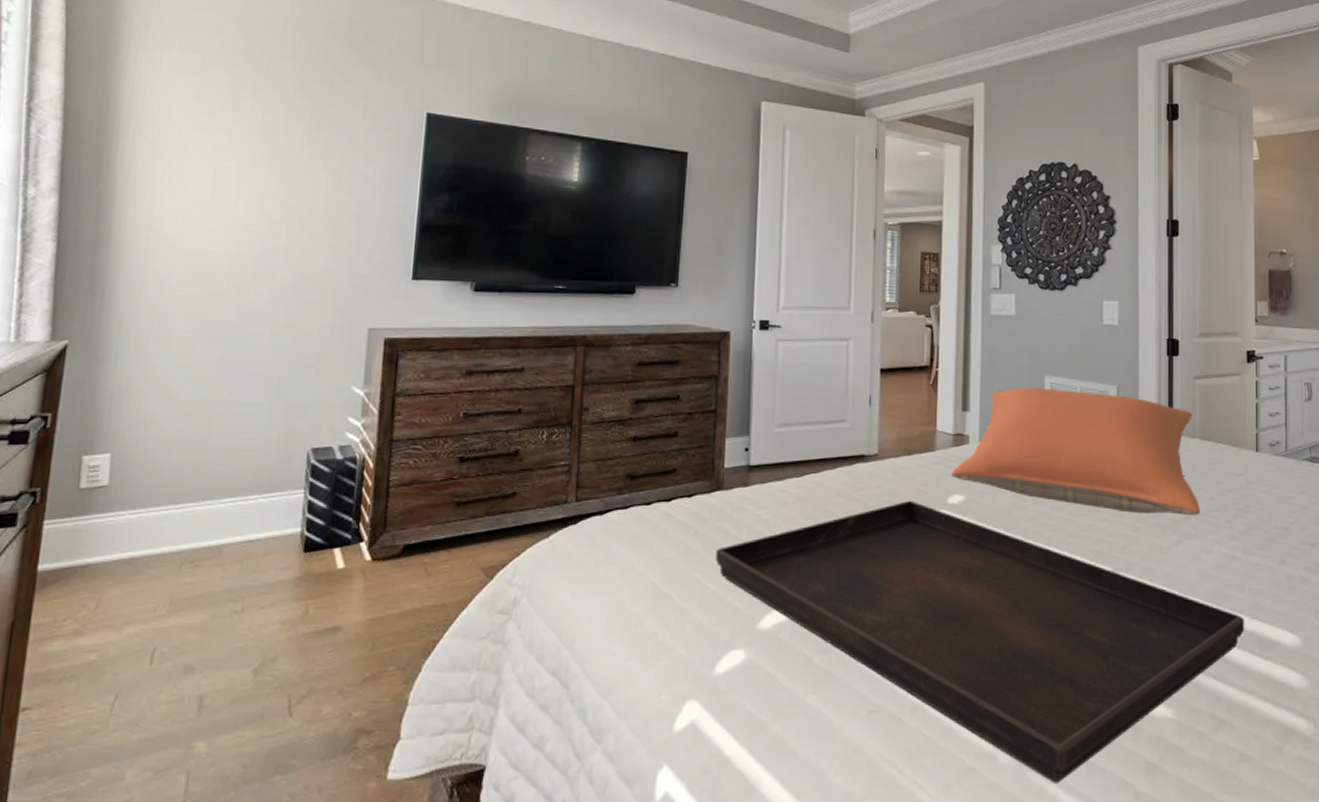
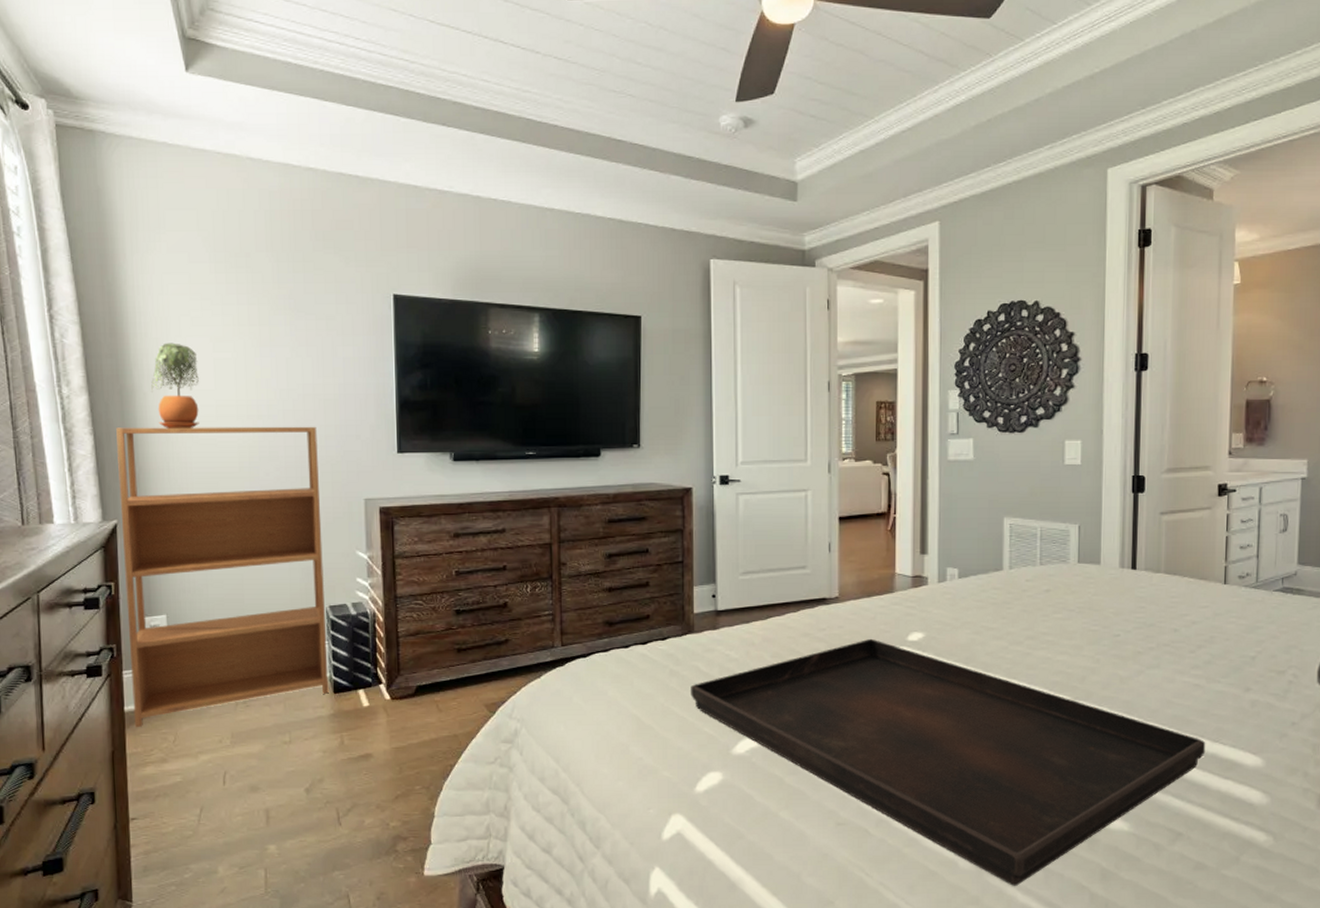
bookshelf: none [47,235,323,592] -> present [116,426,329,728]
potted plant: none [136,146,196,241] -> present [151,343,199,428]
pillow: present [951,387,1200,515] -> none [910,529,1163,647]

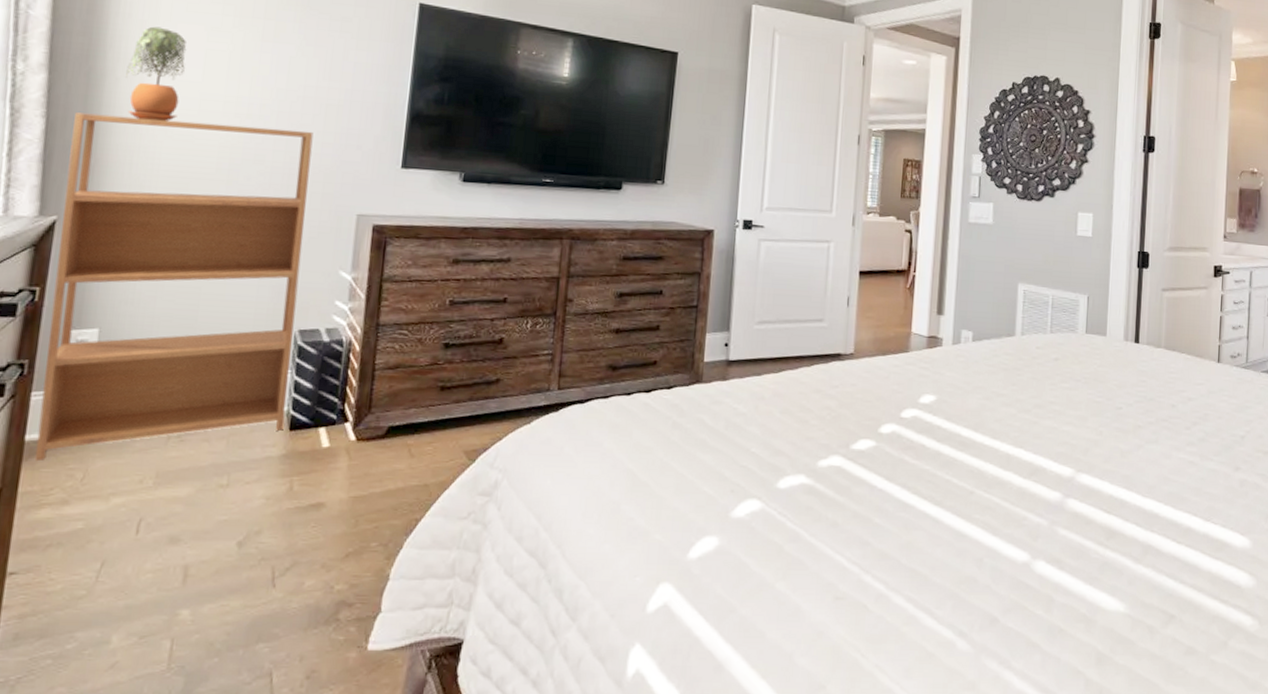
serving tray: present [691,638,1206,886] -> none [692,398,1199,670]

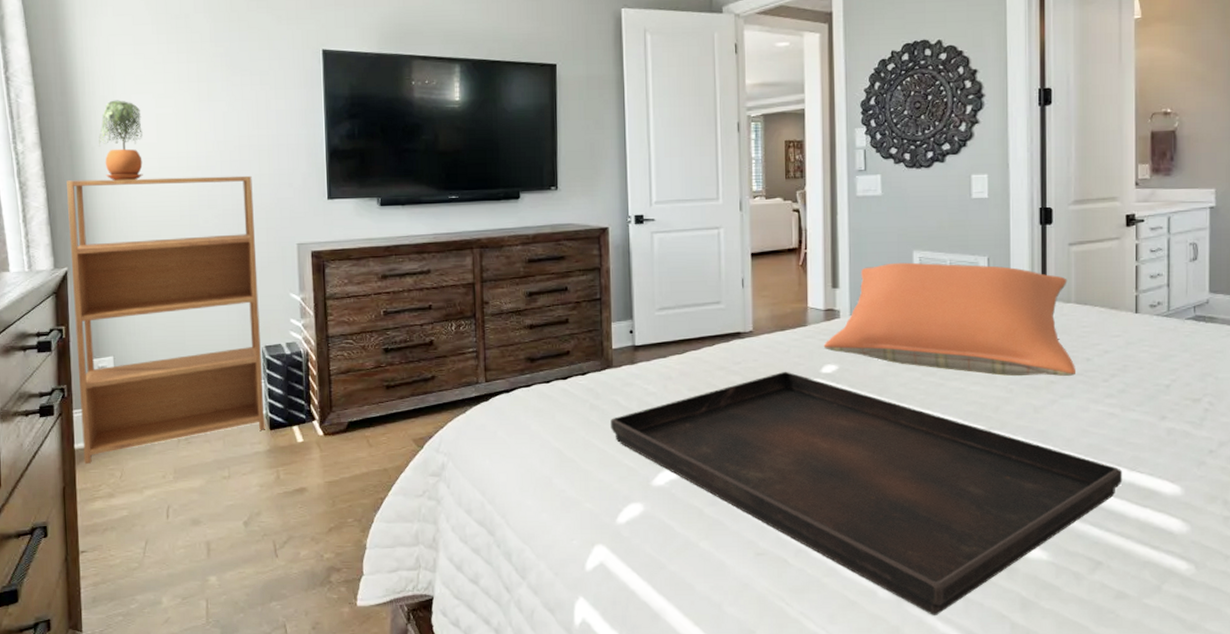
serving tray: none [692,398,1199,670] -> present [610,371,1123,615]
pillow: none [923,293,1161,421] -> present [823,262,1075,377]

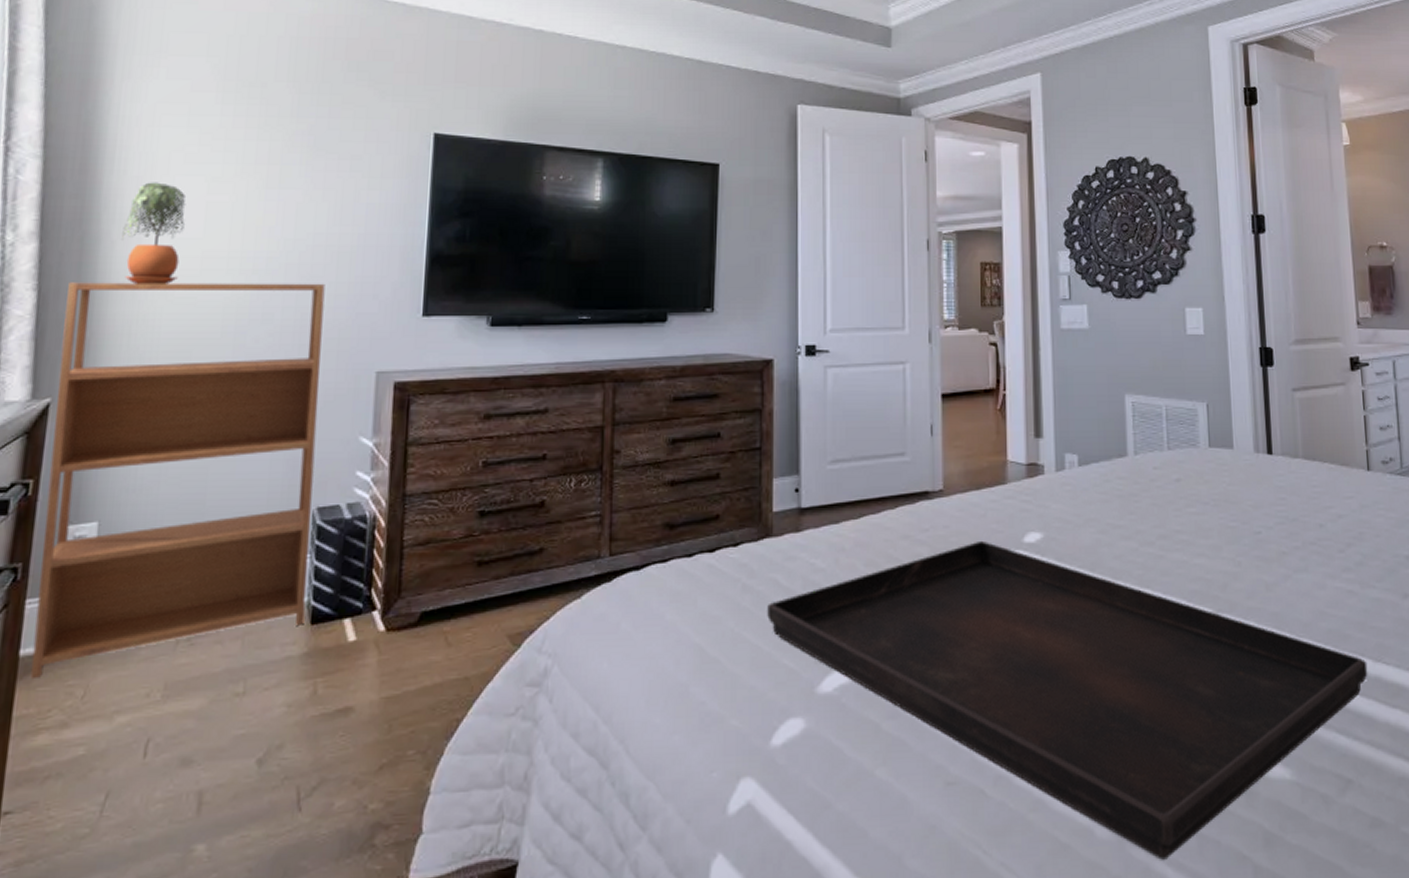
pillow: present [823,262,1075,377] -> none [1025,408,1308,547]

